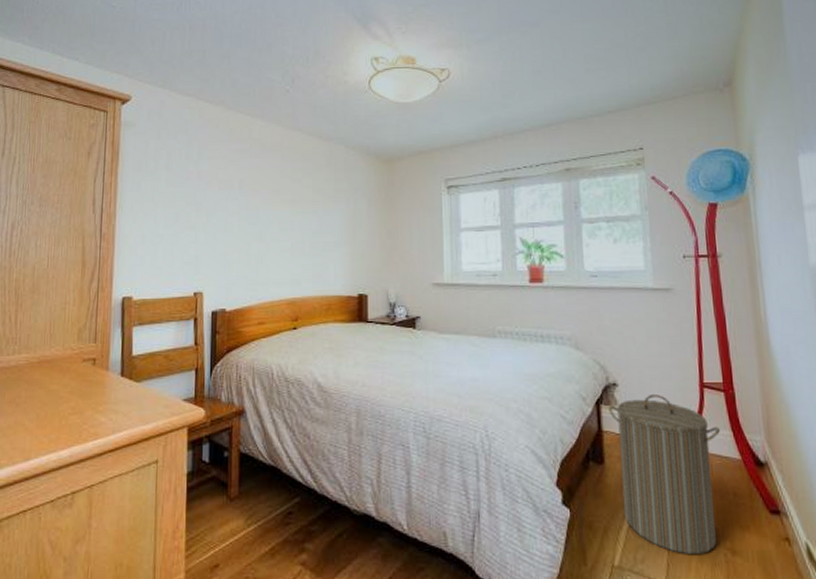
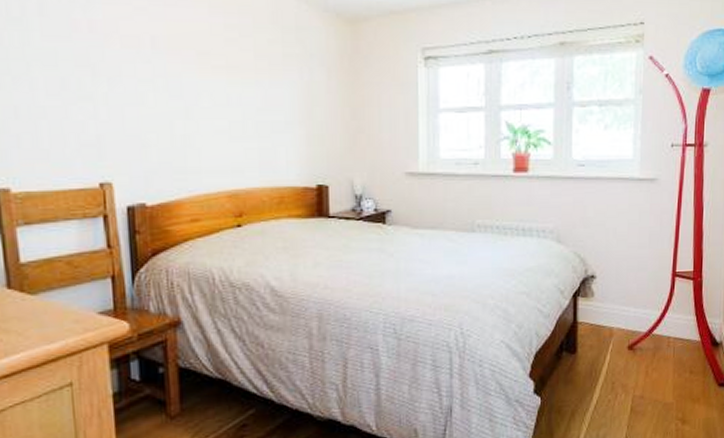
laundry hamper: present [608,393,720,555] -> none [585,284,685,428]

